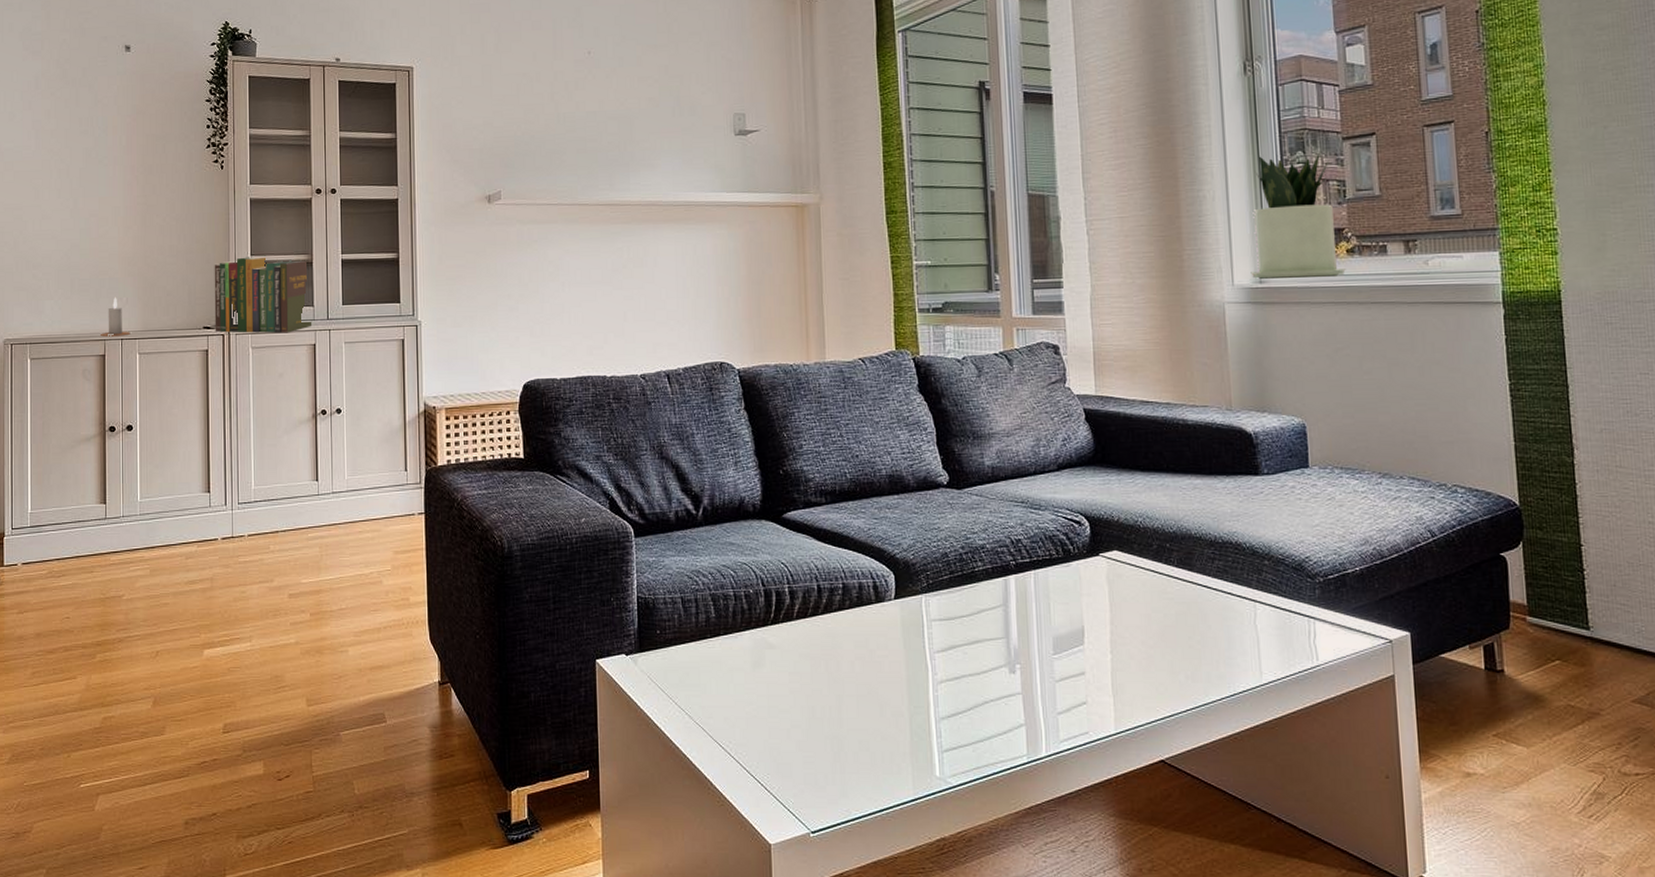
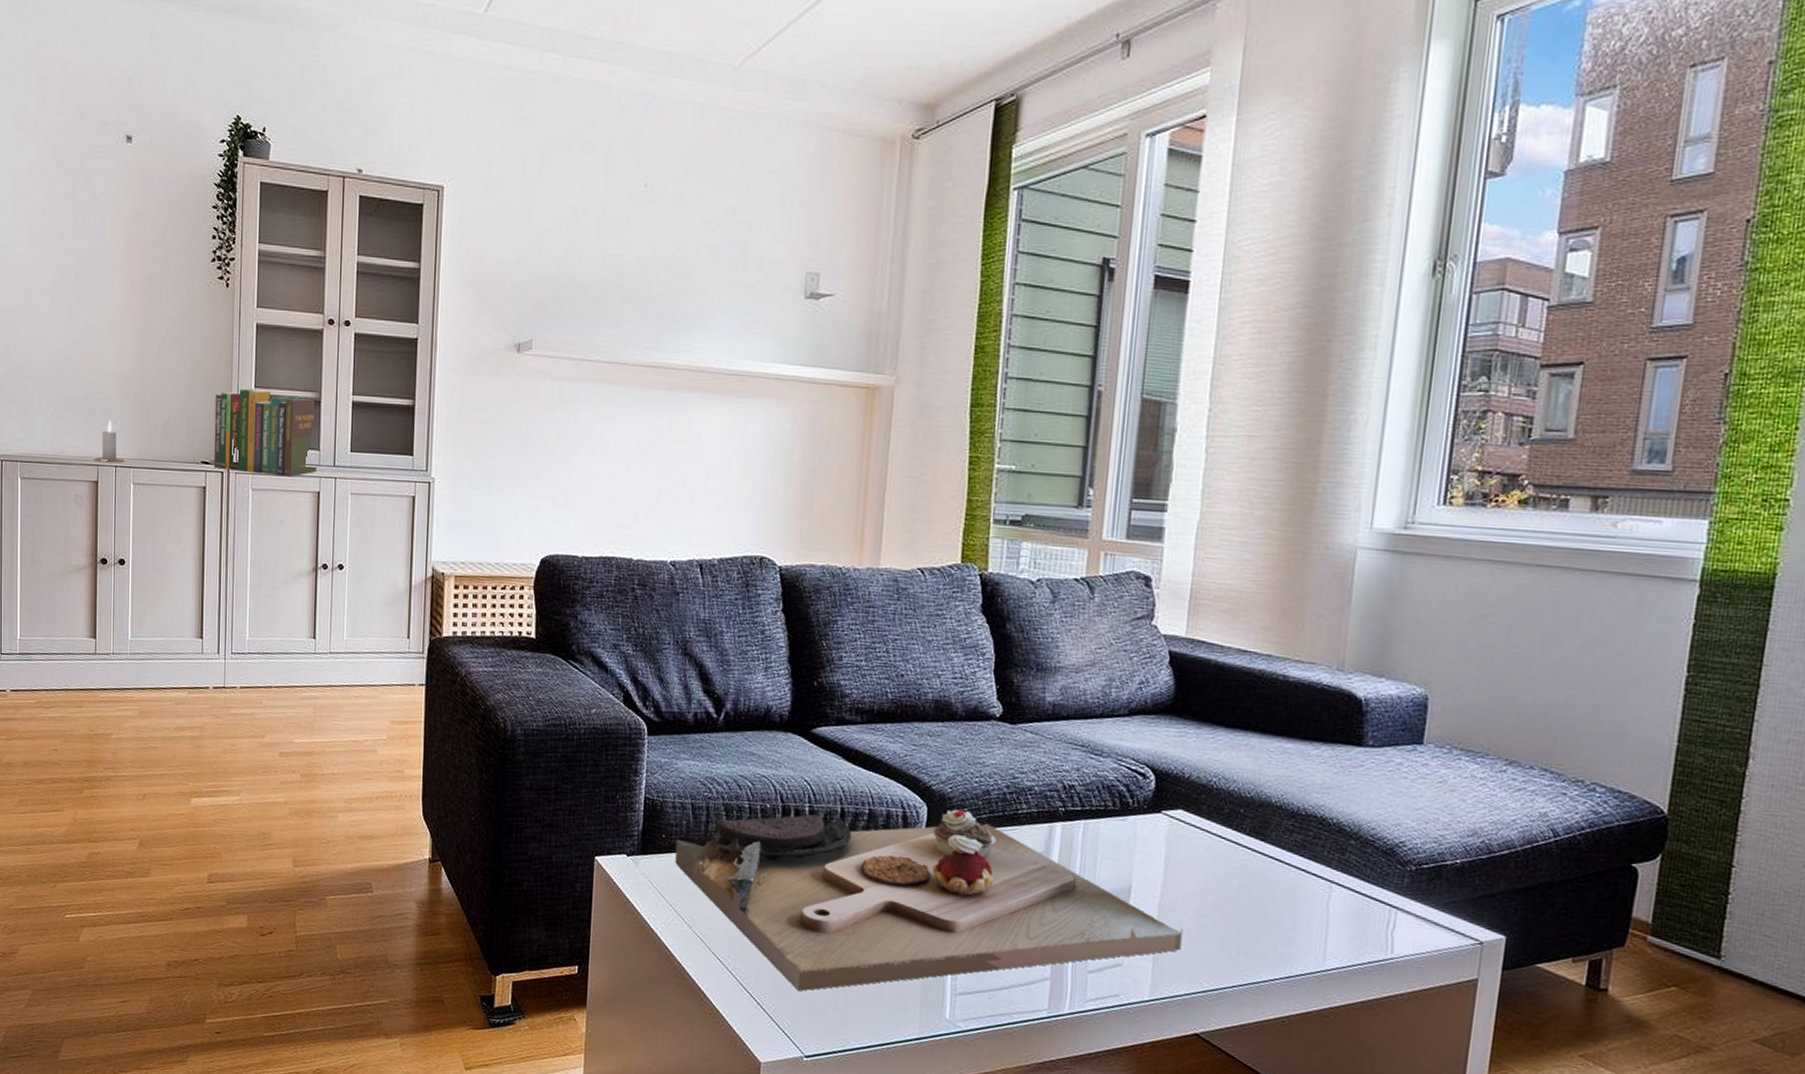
decorative tray: none [670,574,1136,768] -> present [675,809,1183,992]
planter: present [1250,152,1346,279] -> none [1395,378,1519,531]

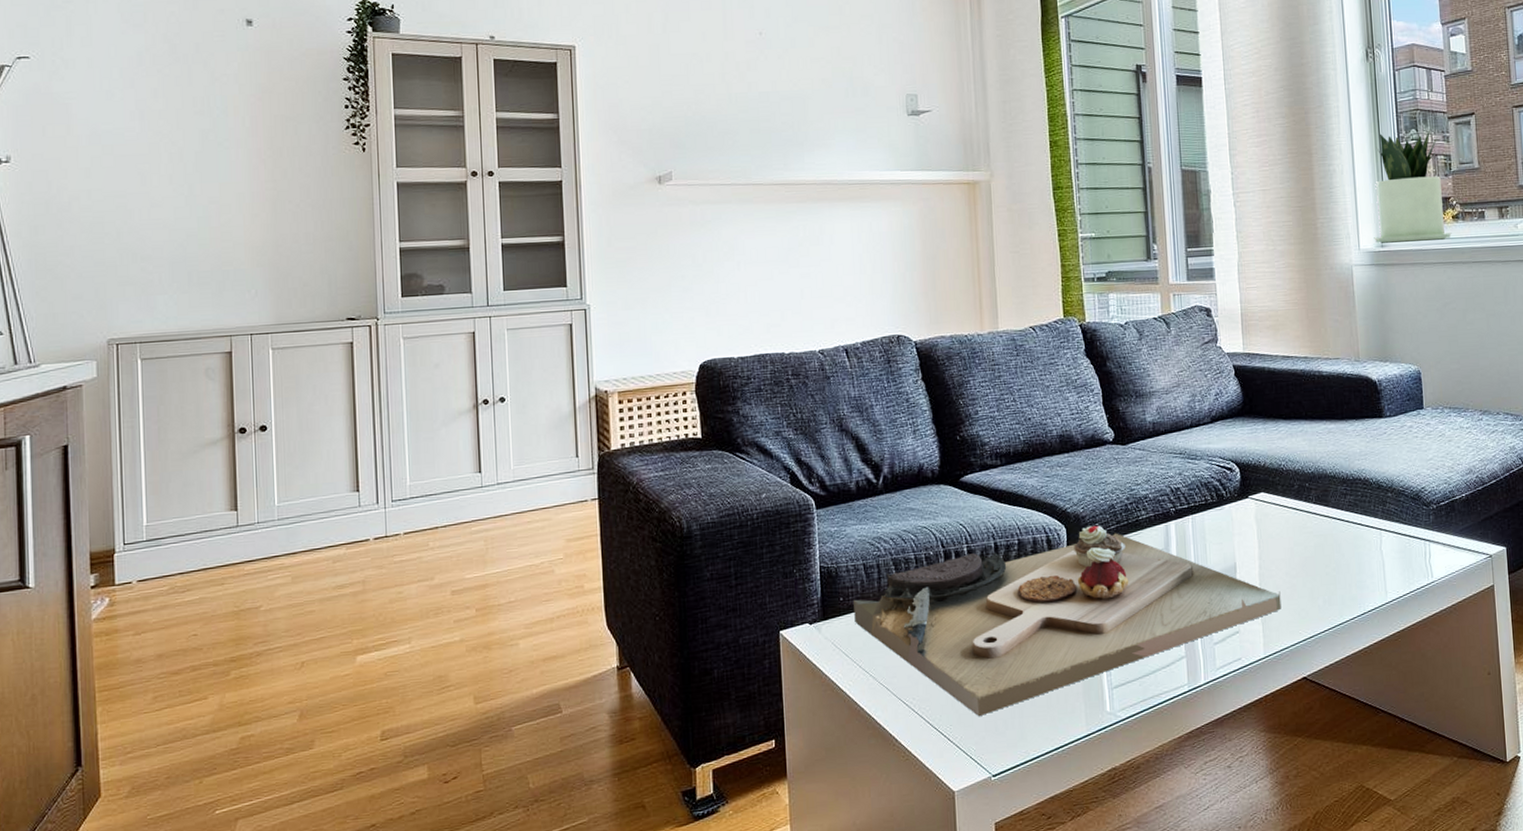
candle: present [94,419,125,463] -> none [226,289,262,333]
books: present [213,388,318,477] -> none [357,241,471,324]
planter: none [1395,378,1519,531] -> present [1374,130,1452,243]

